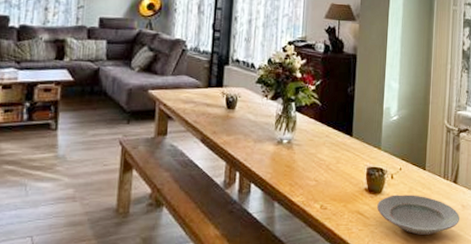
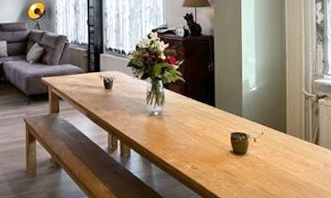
plate: present [377,194,460,235] -> none [243,155,324,190]

